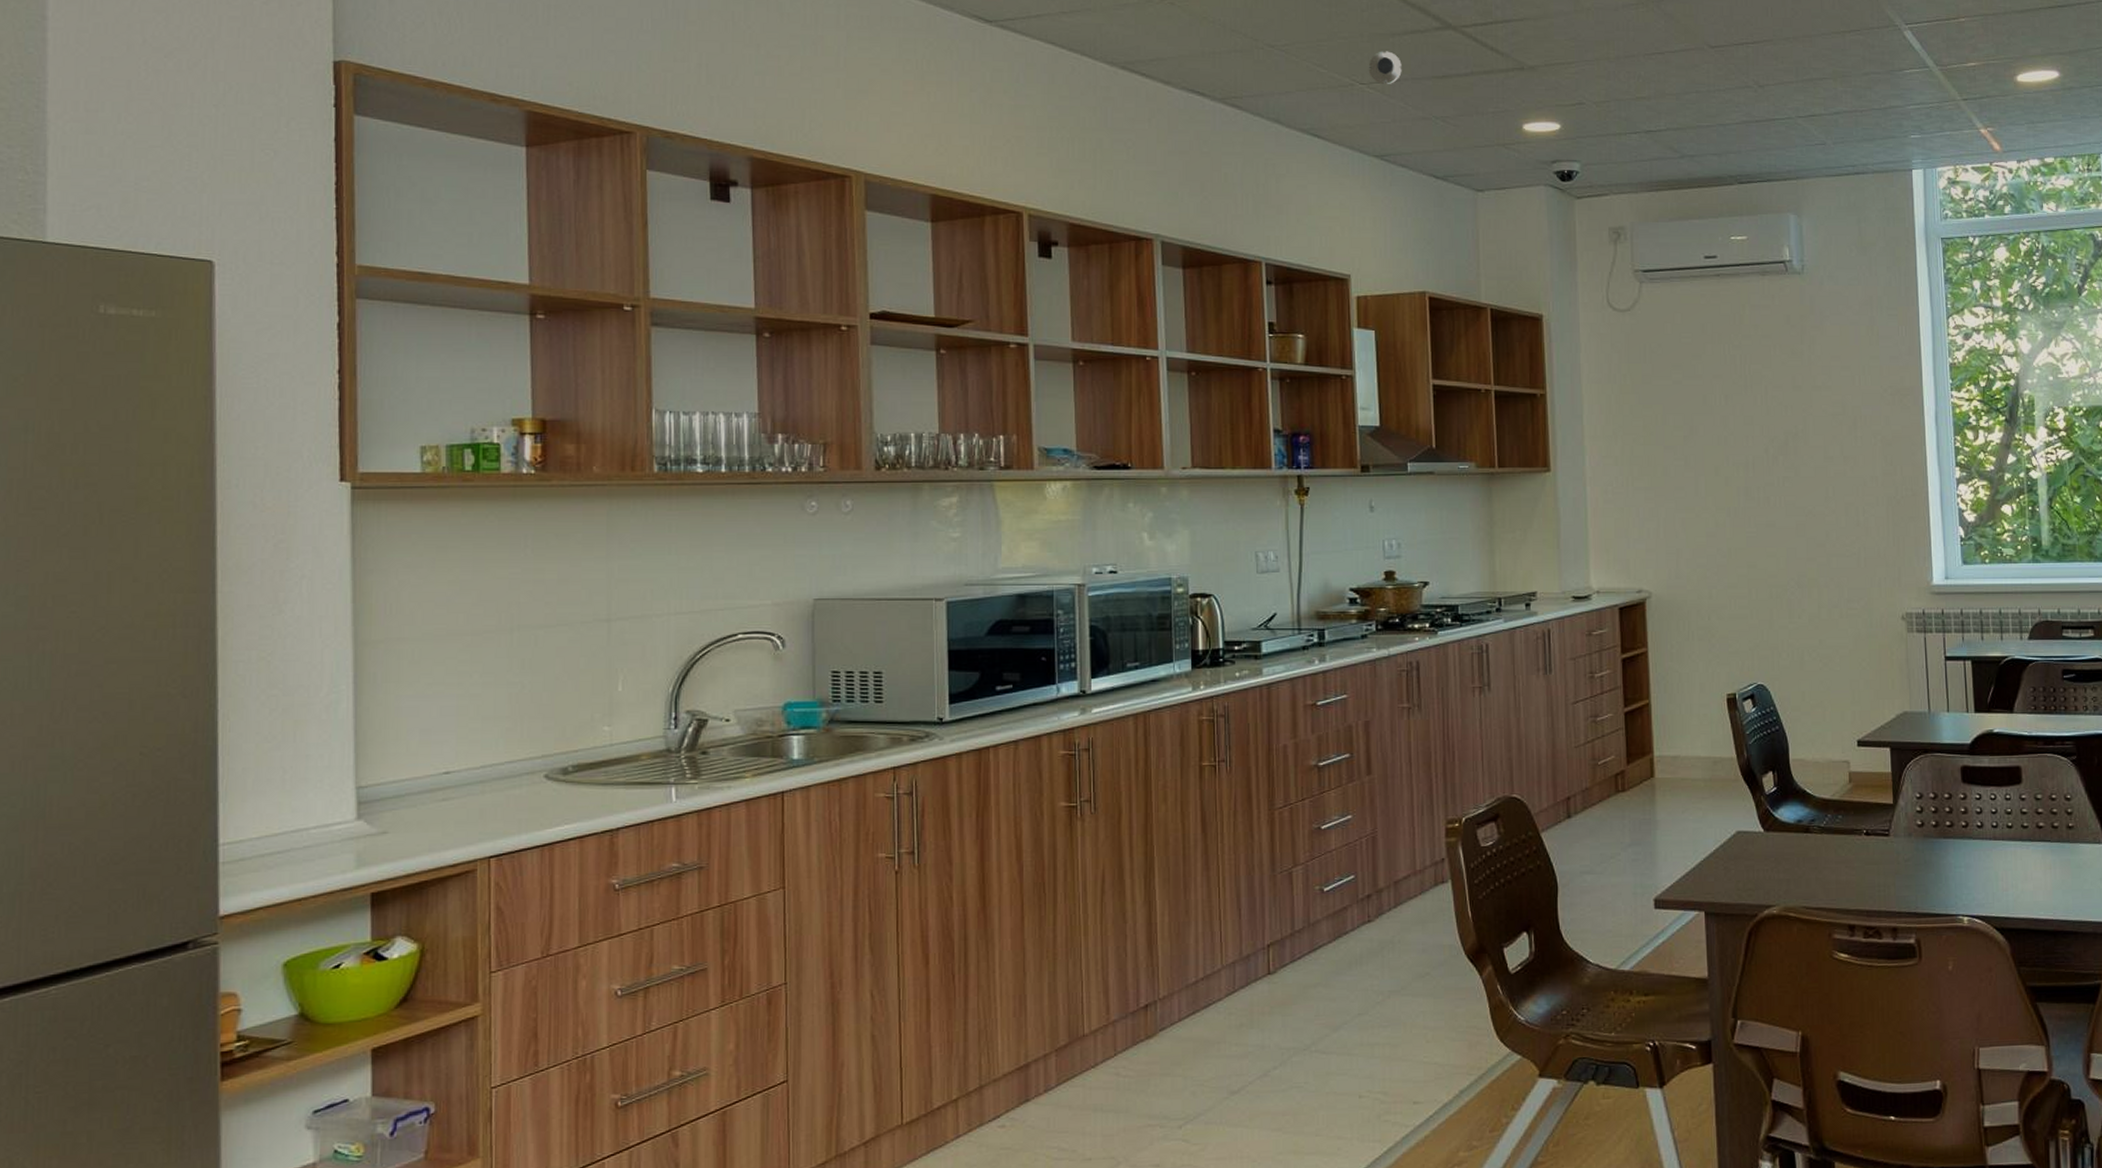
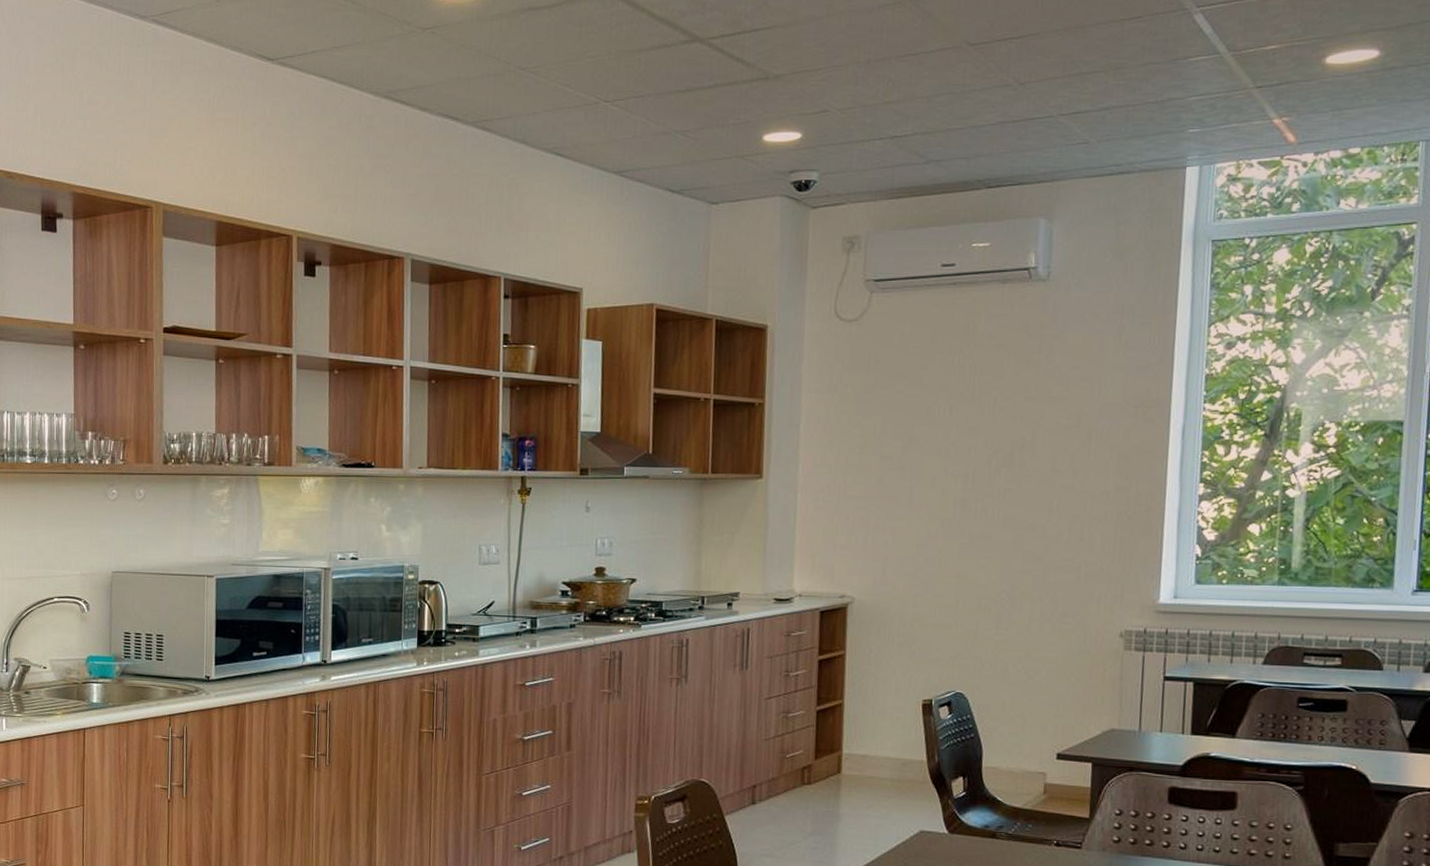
smoke detector: present [1368,51,1402,84] -> none [613,67,647,101]

